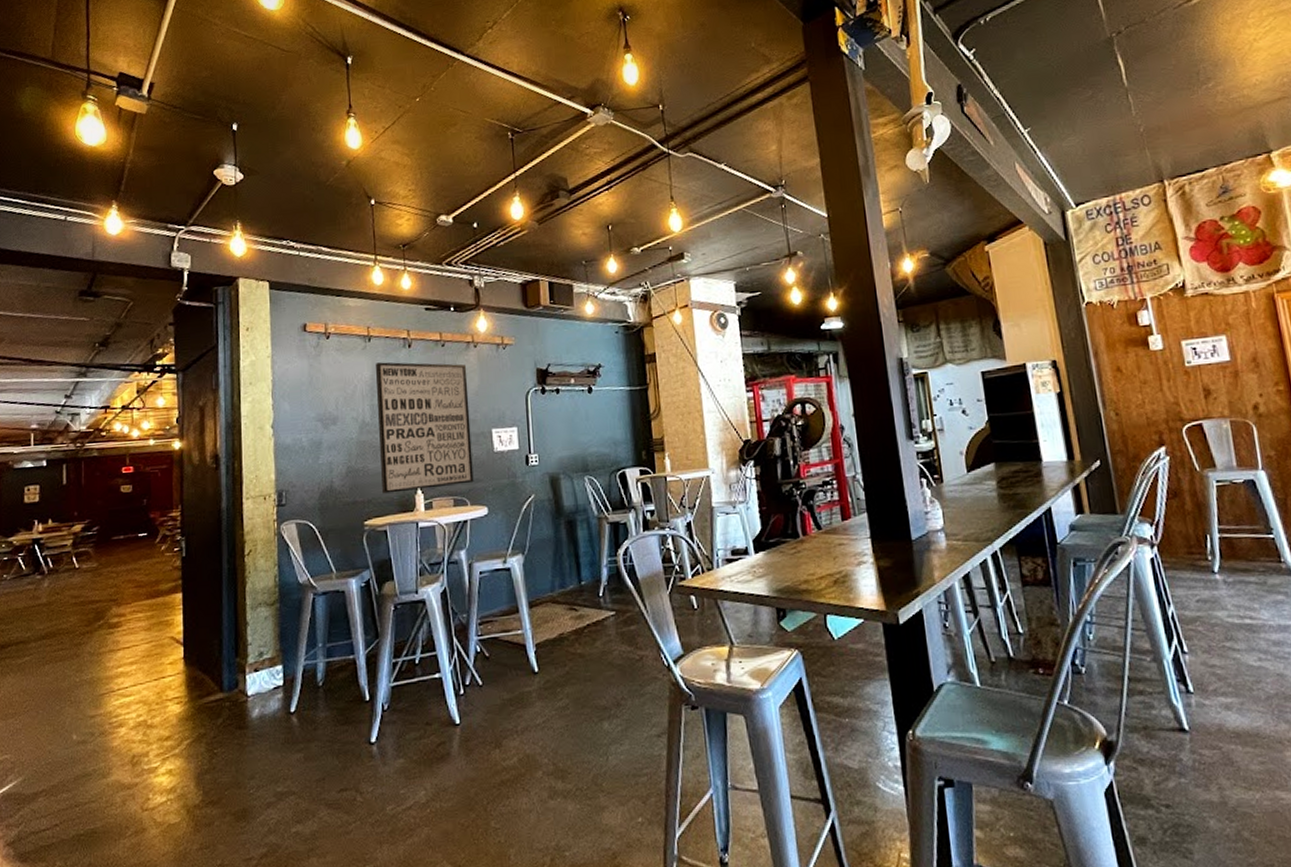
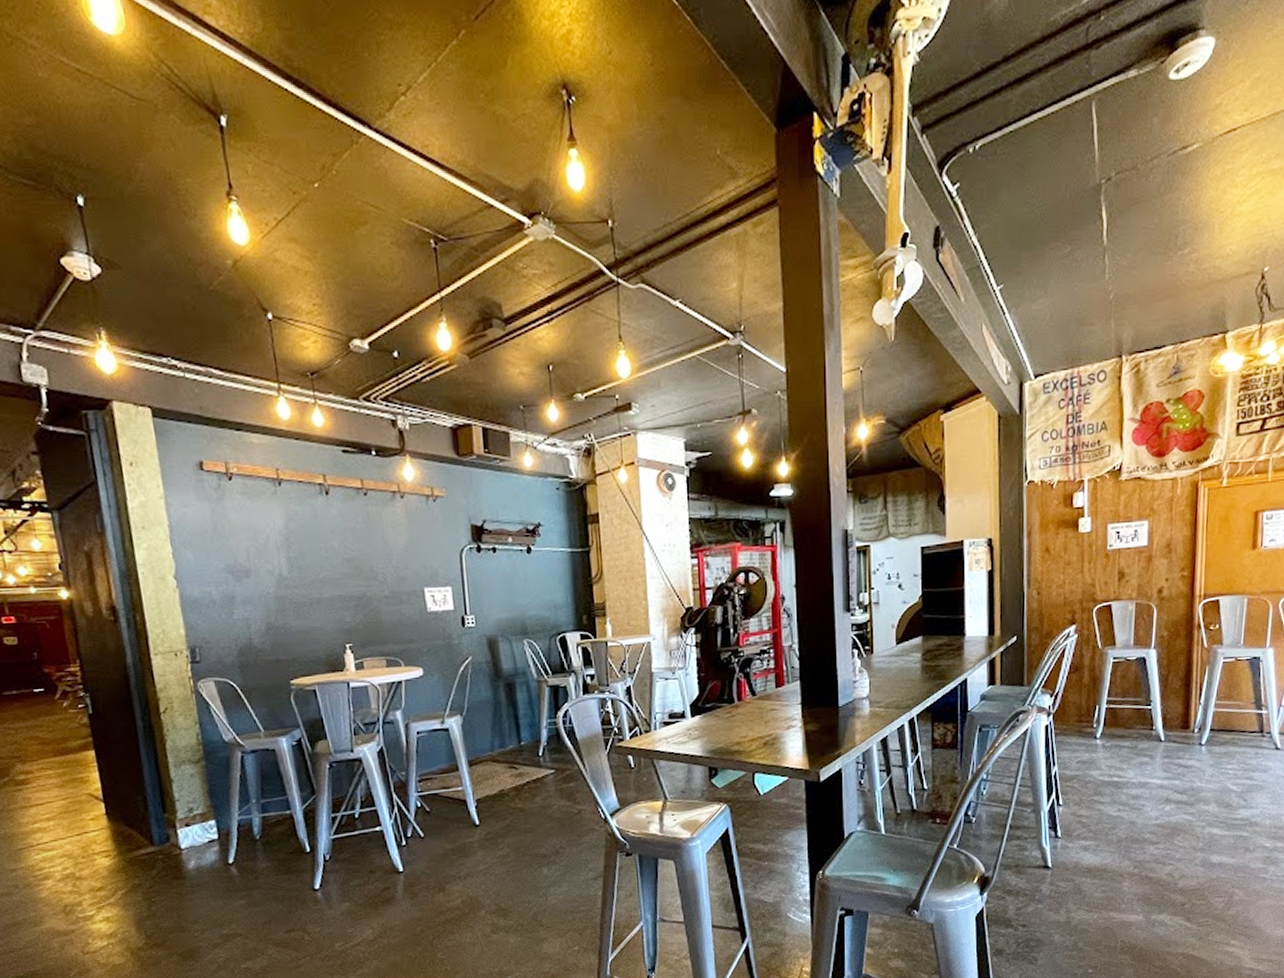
wall art: present [375,362,474,494] -> none [288,510,407,652]

